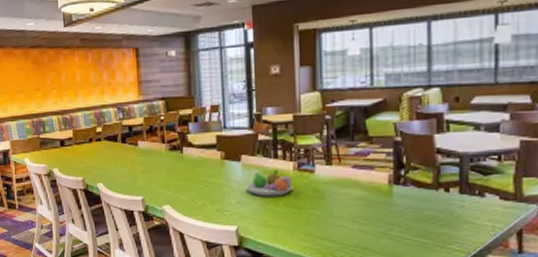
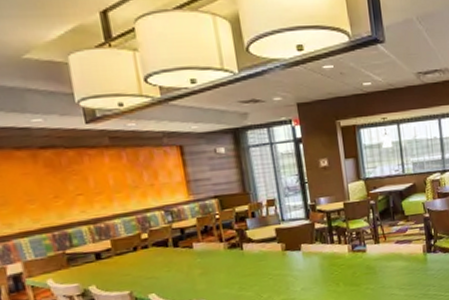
fruit bowl: present [246,169,293,196] -> none [308,253,350,280]

